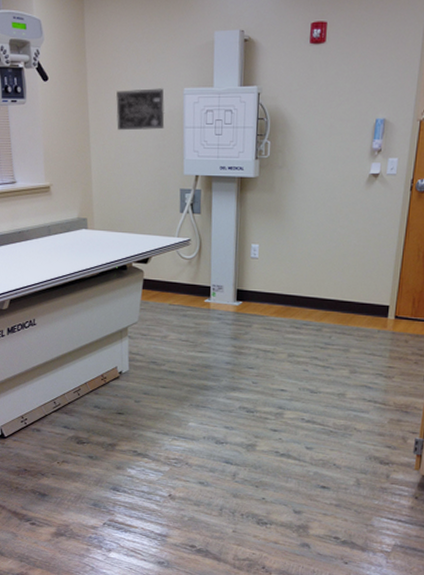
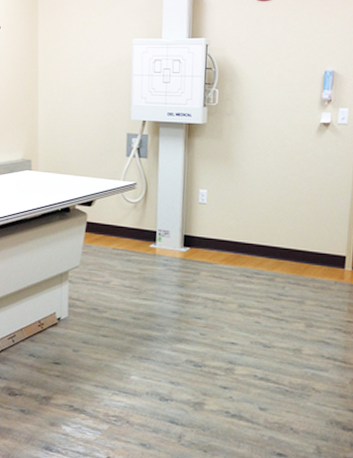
wall art: present [116,88,165,131] -> none [65,38,114,77]

